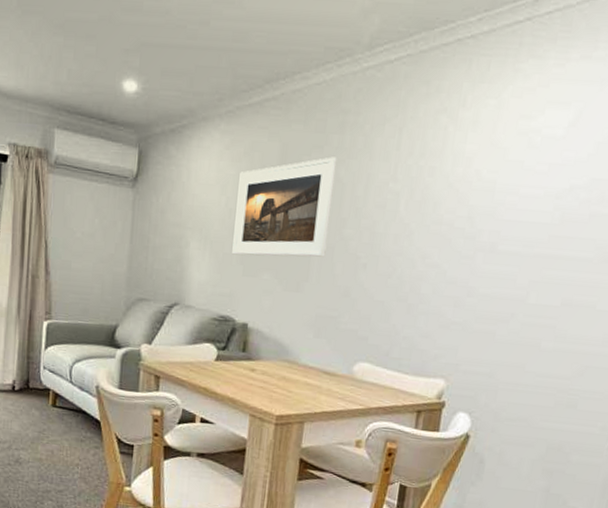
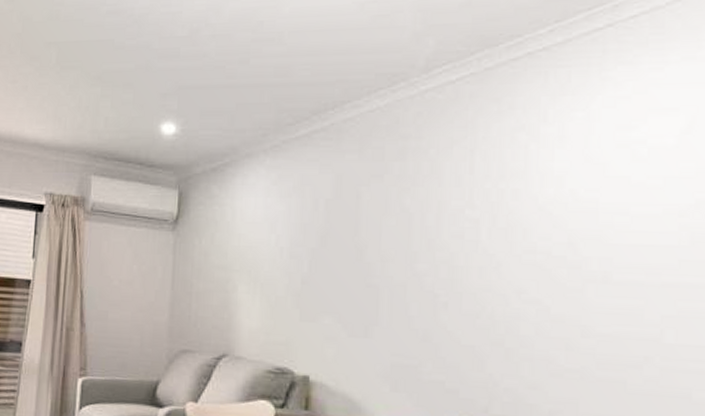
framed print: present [232,157,337,257] -> none [286,185,400,298]

